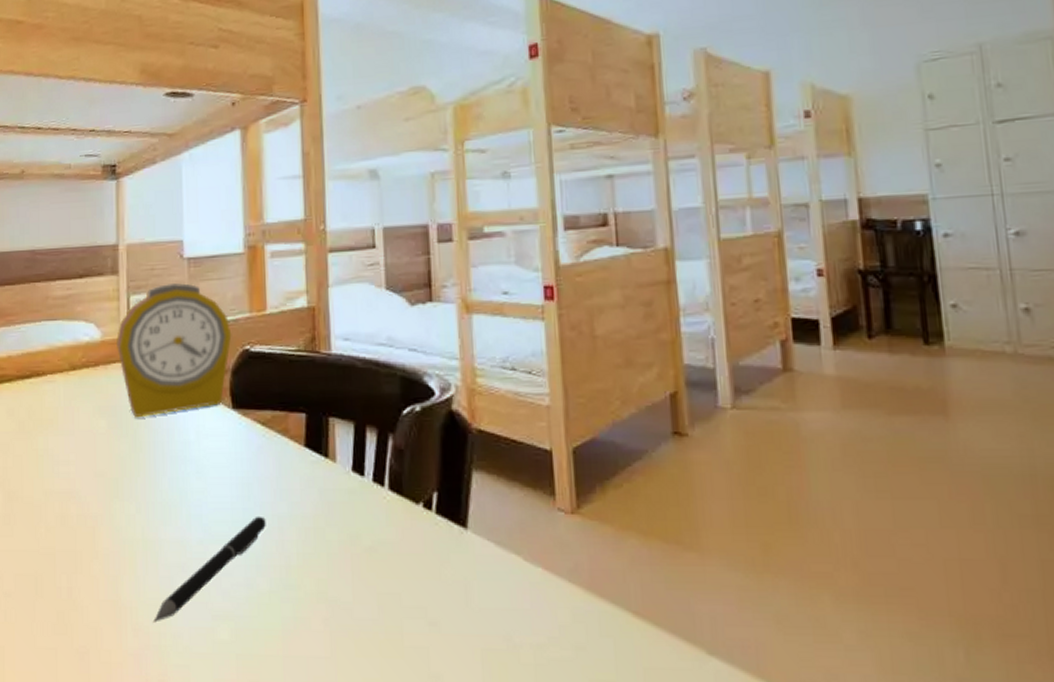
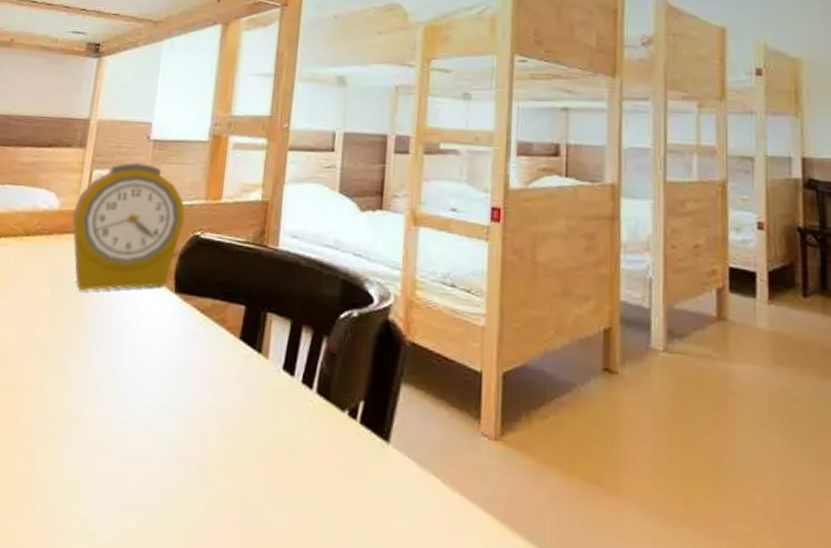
pen: present [153,516,266,623] -> none [64,404,191,503]

